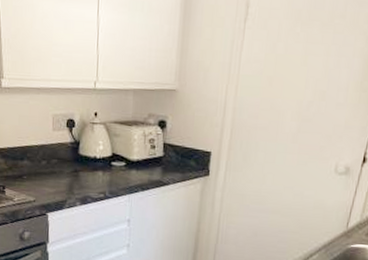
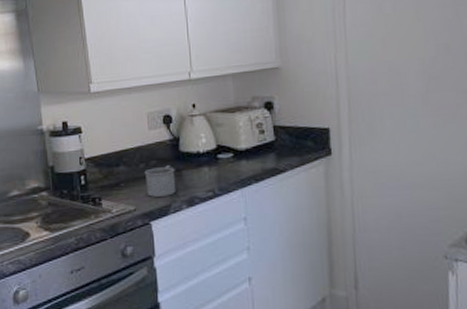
mug: none [45,165,73,193] -> present [144,165,176,197]

